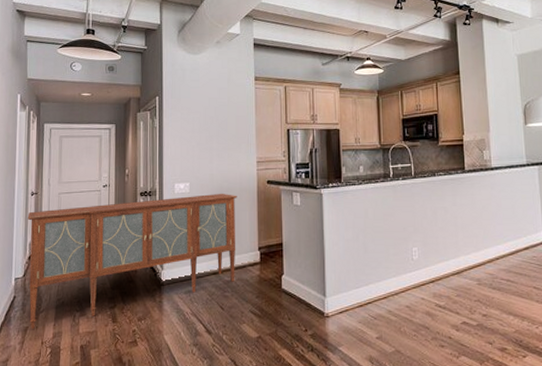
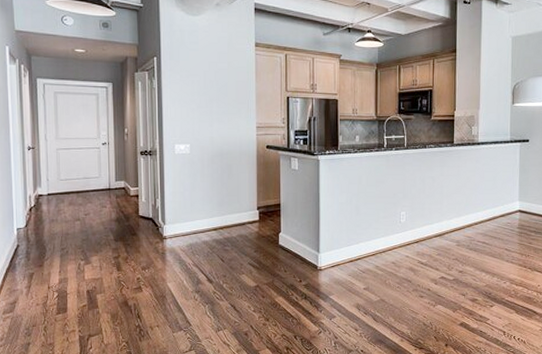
sideboard: present [27,193,237,329] -> none [25,155,237,275]

